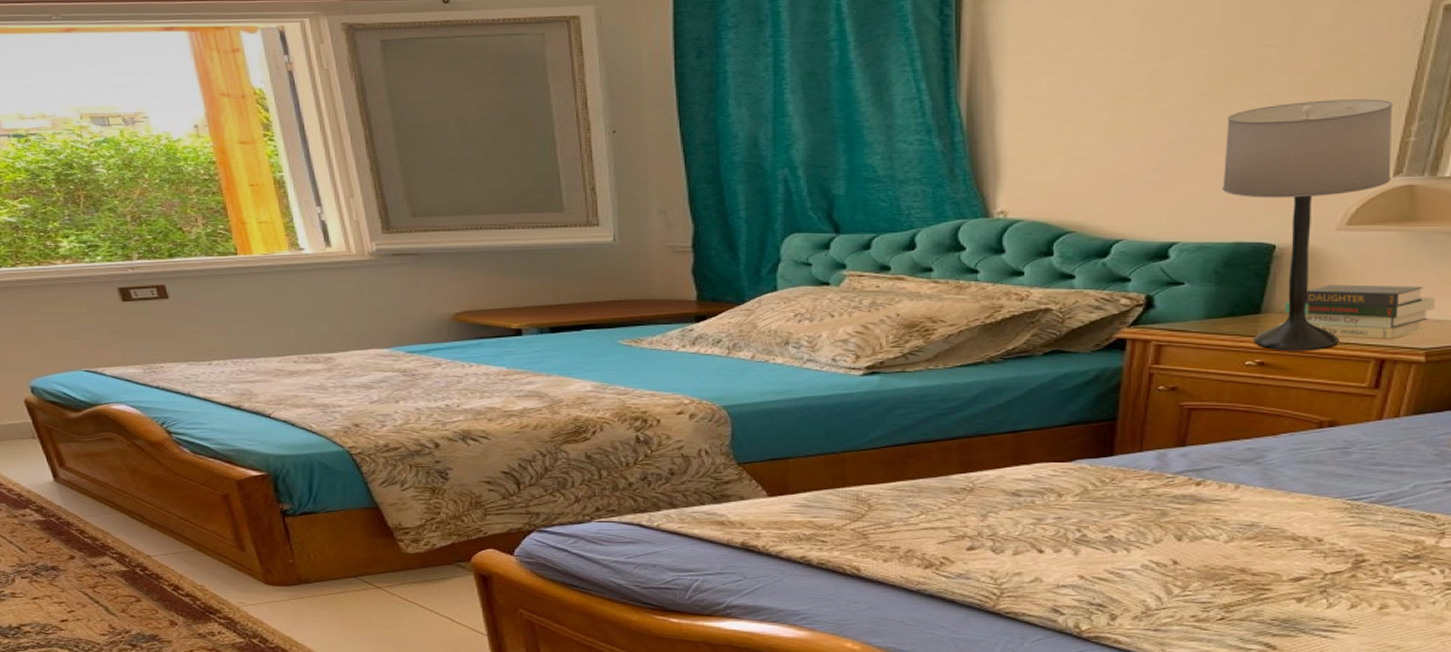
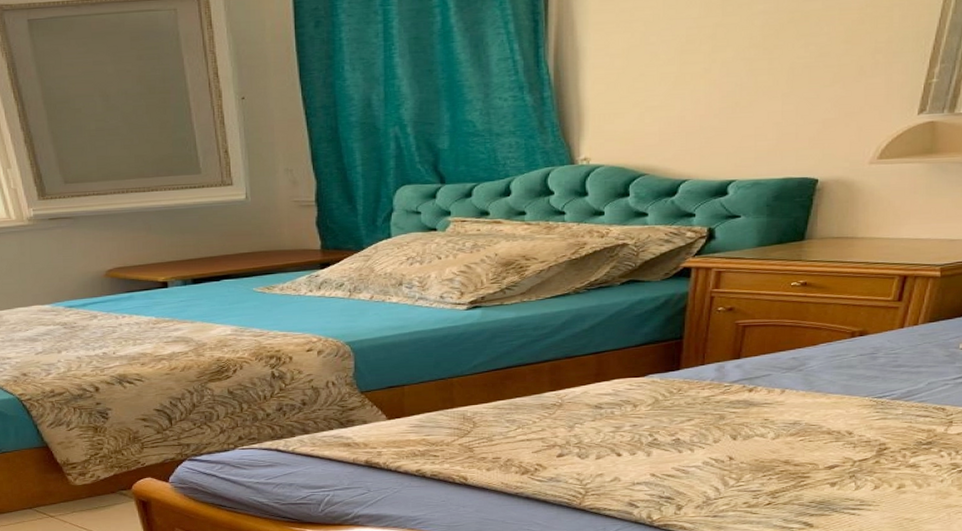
table lamp: present [1222,99,1393,351] -> none [774,45,919,273]
books: present [1278,284,1436,340] -> none [818,210,951,259]

